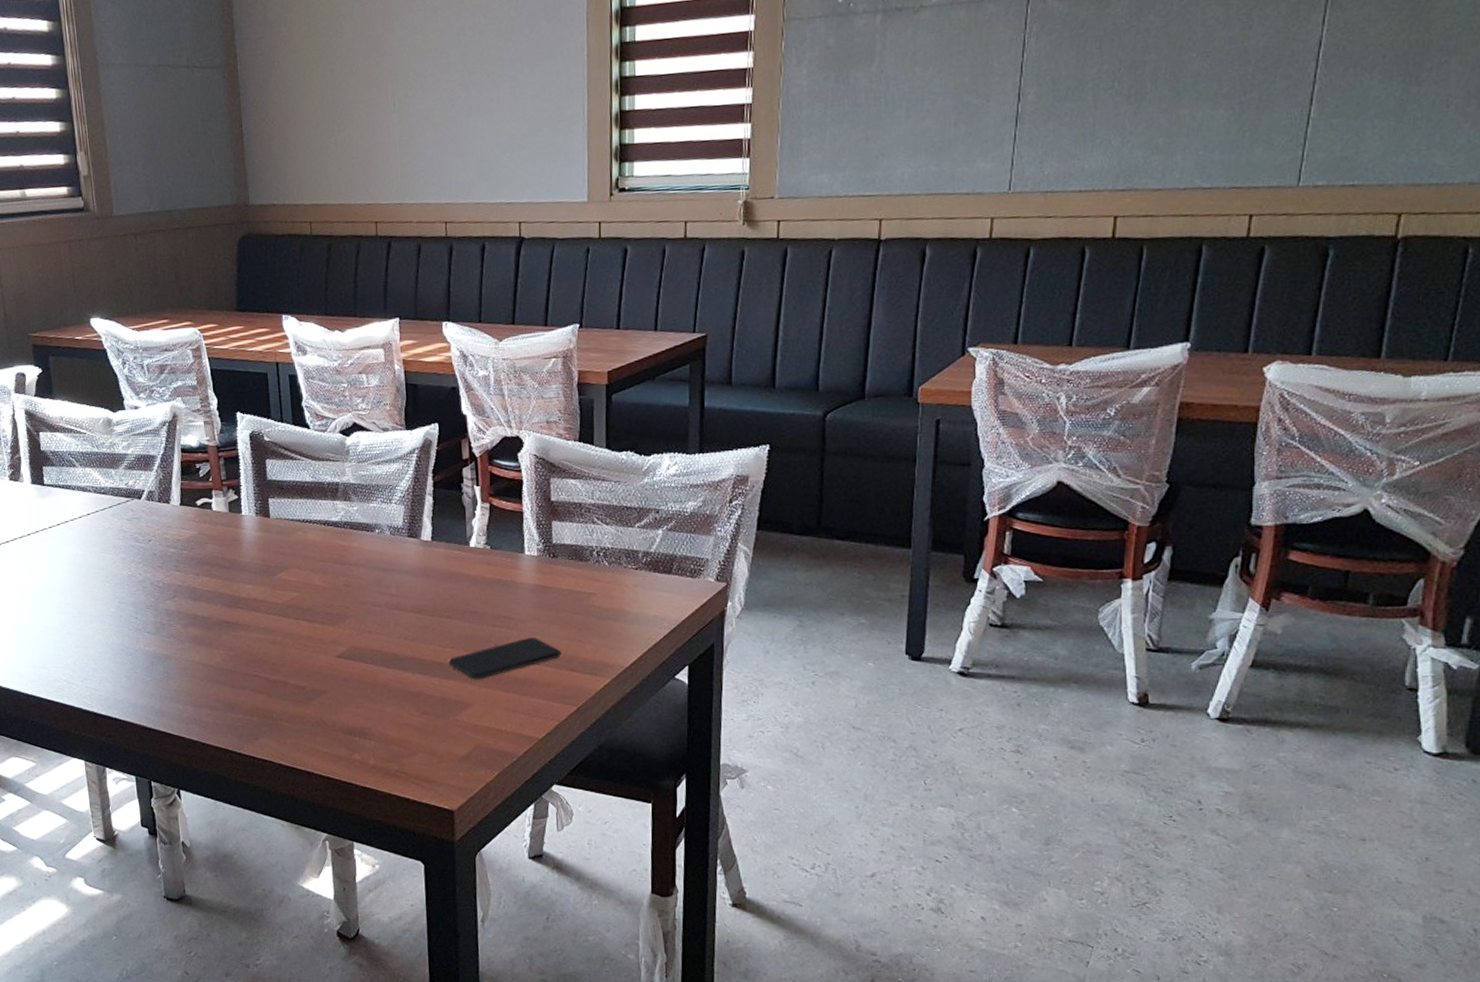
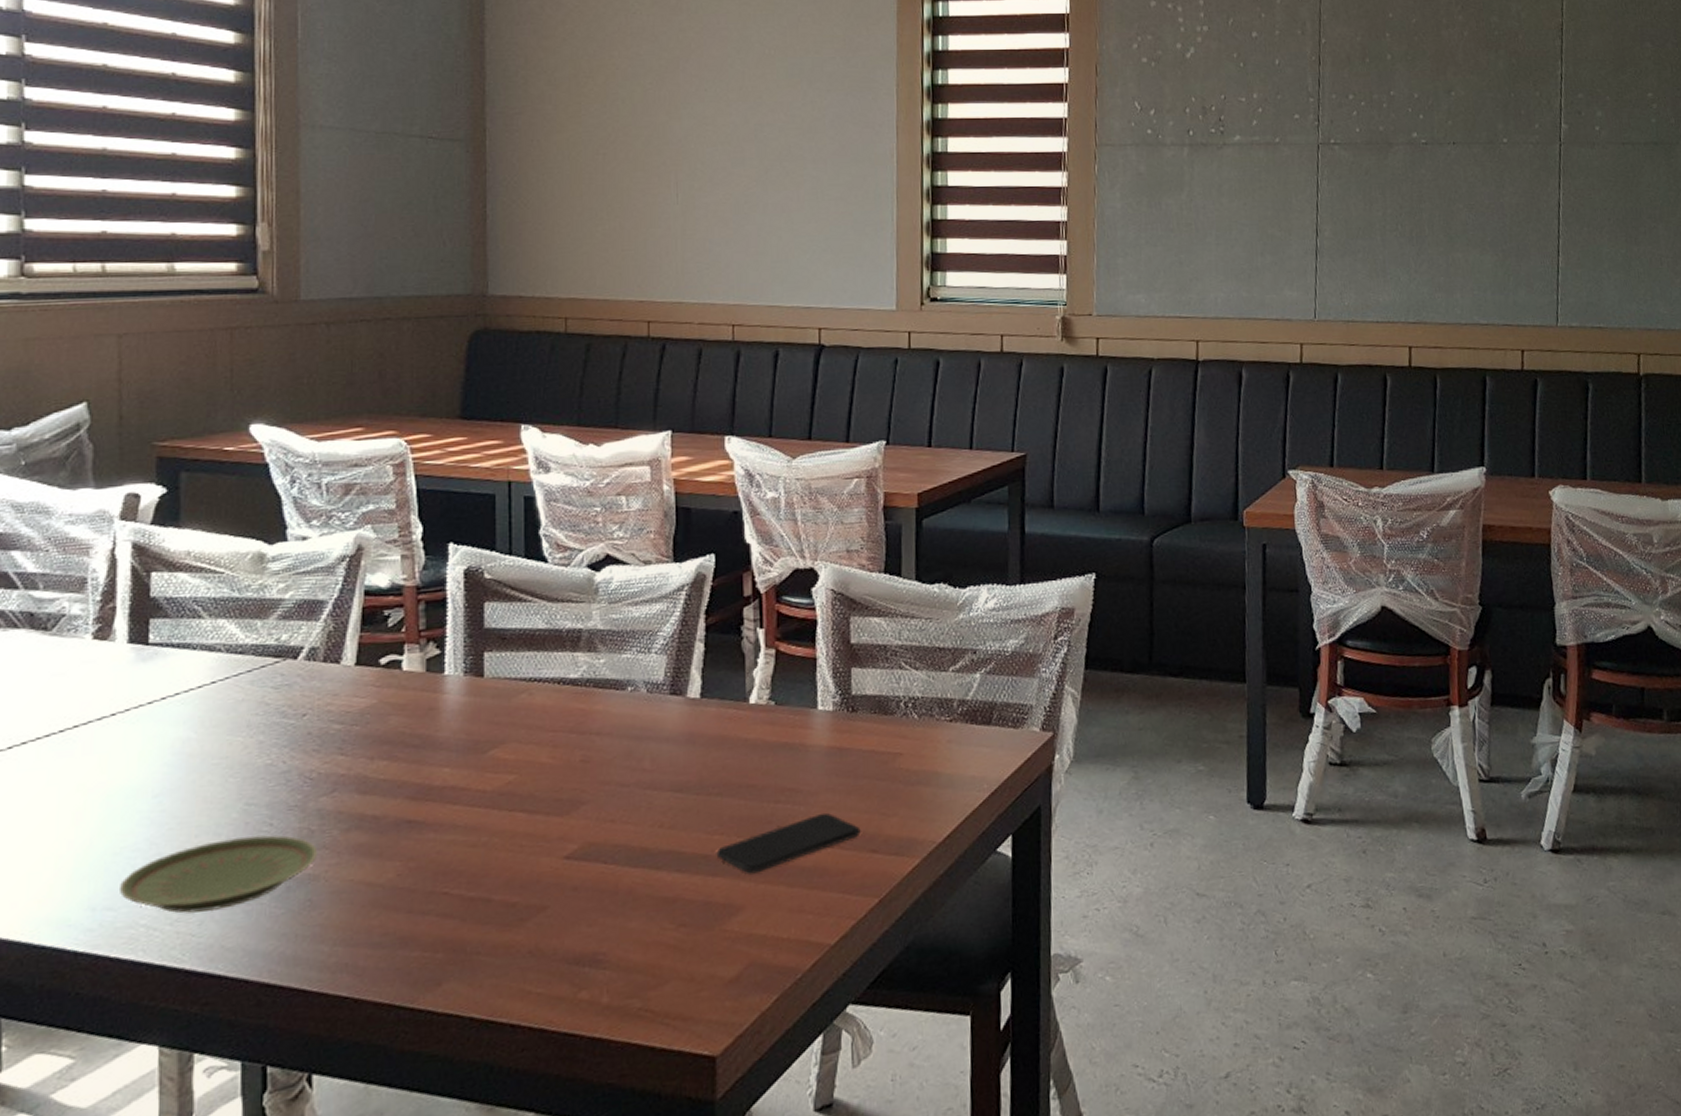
plate: none [48,624,169,675] -> present [120,835,318,914]

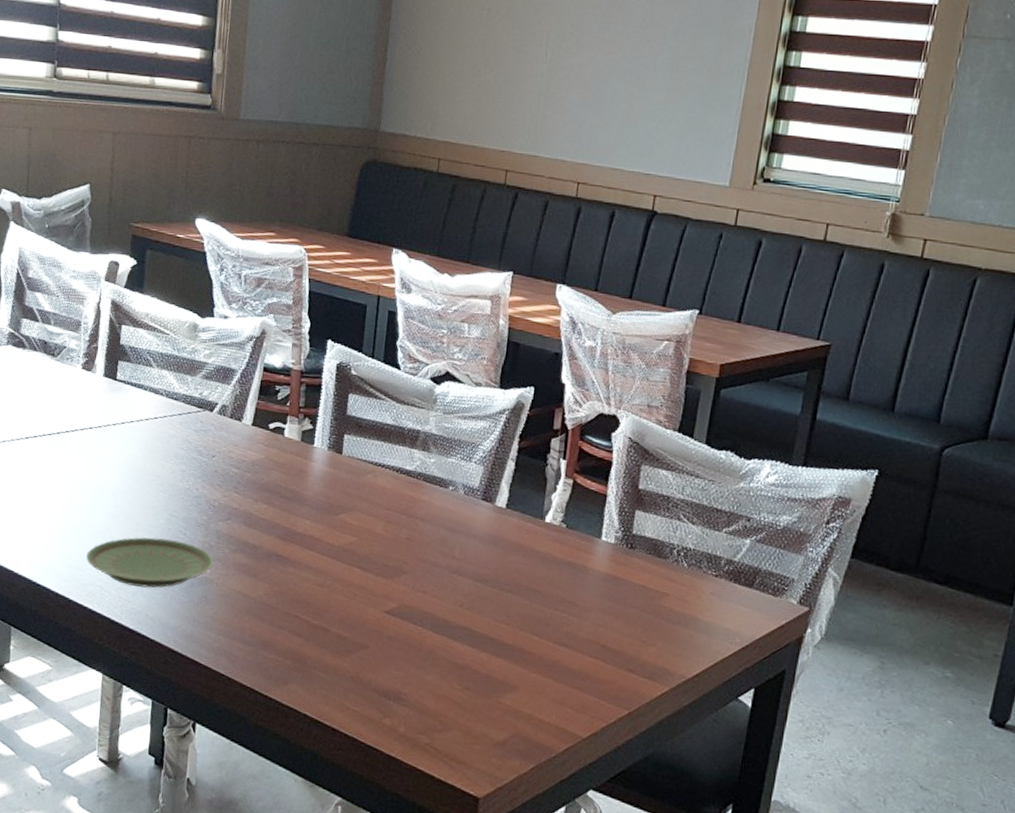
smartphone: present [716,812,861,874] -> none [501,628,622,664]

